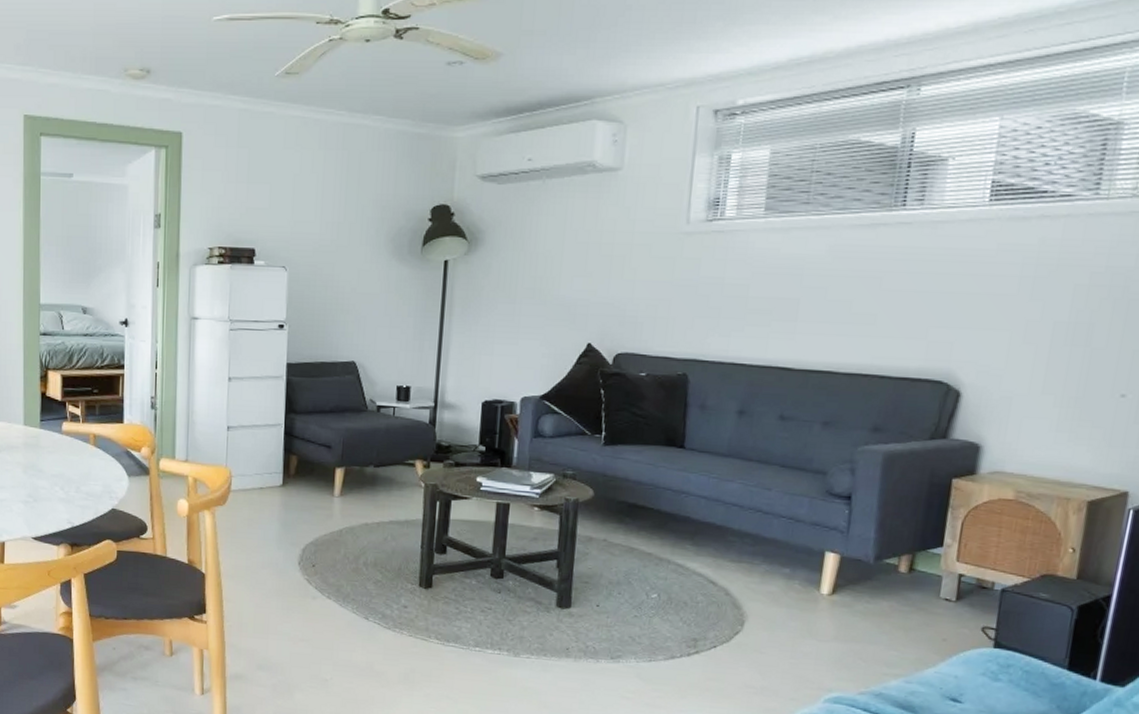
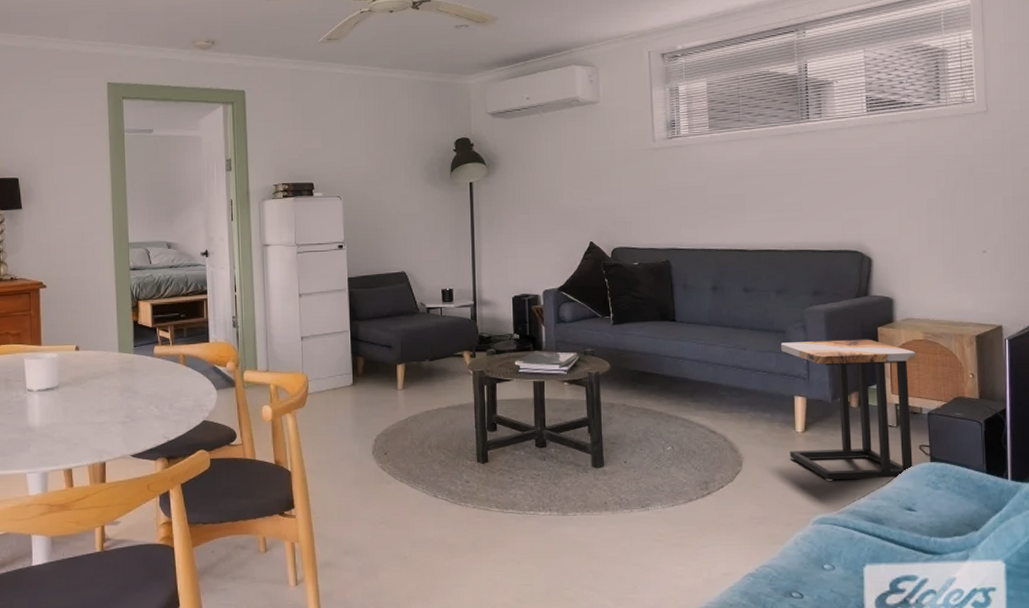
side table: none [807,486,1000,661] -> present [780,339,916,481]

